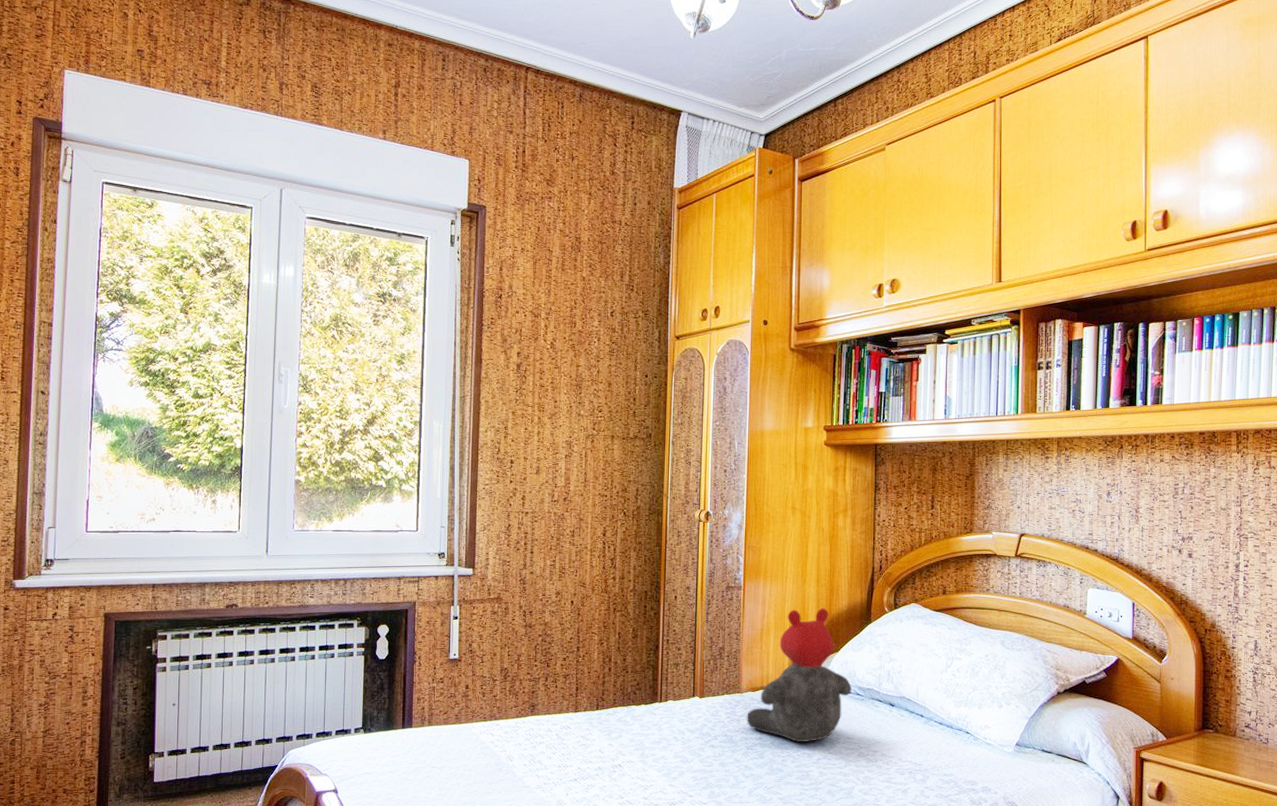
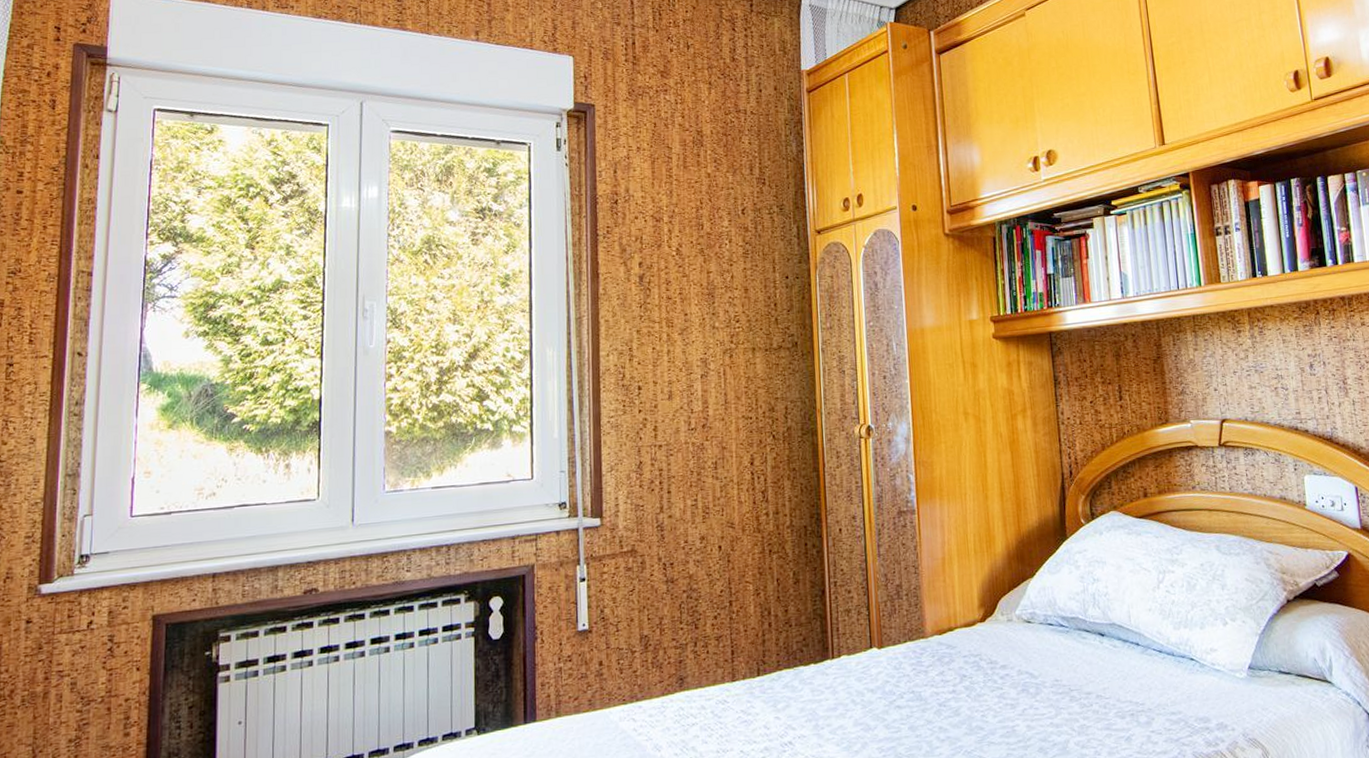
teddy bear: present [746,608,852,743] -> none [935,526,1054,692]

